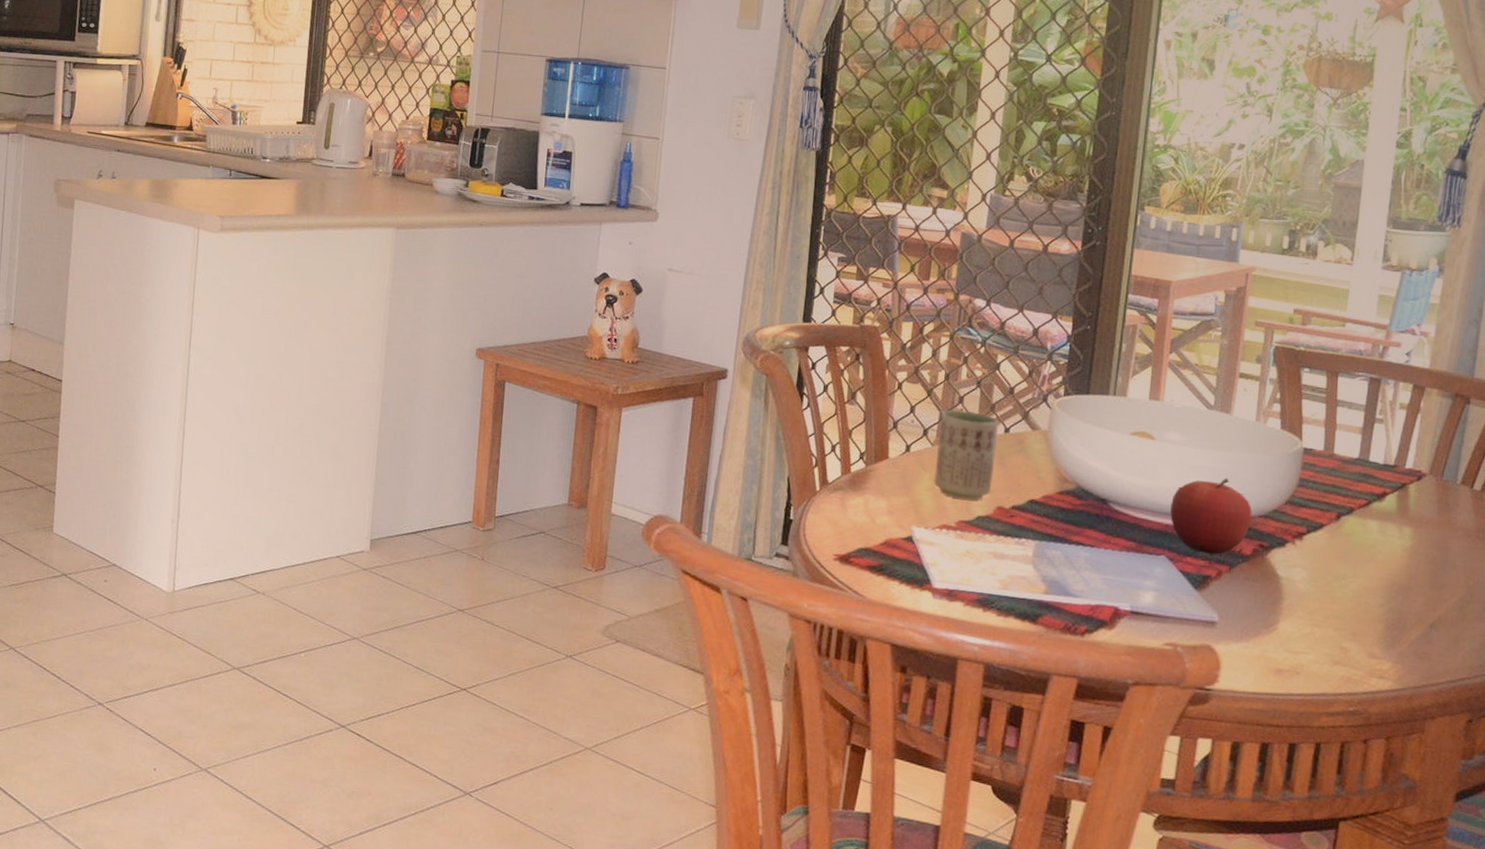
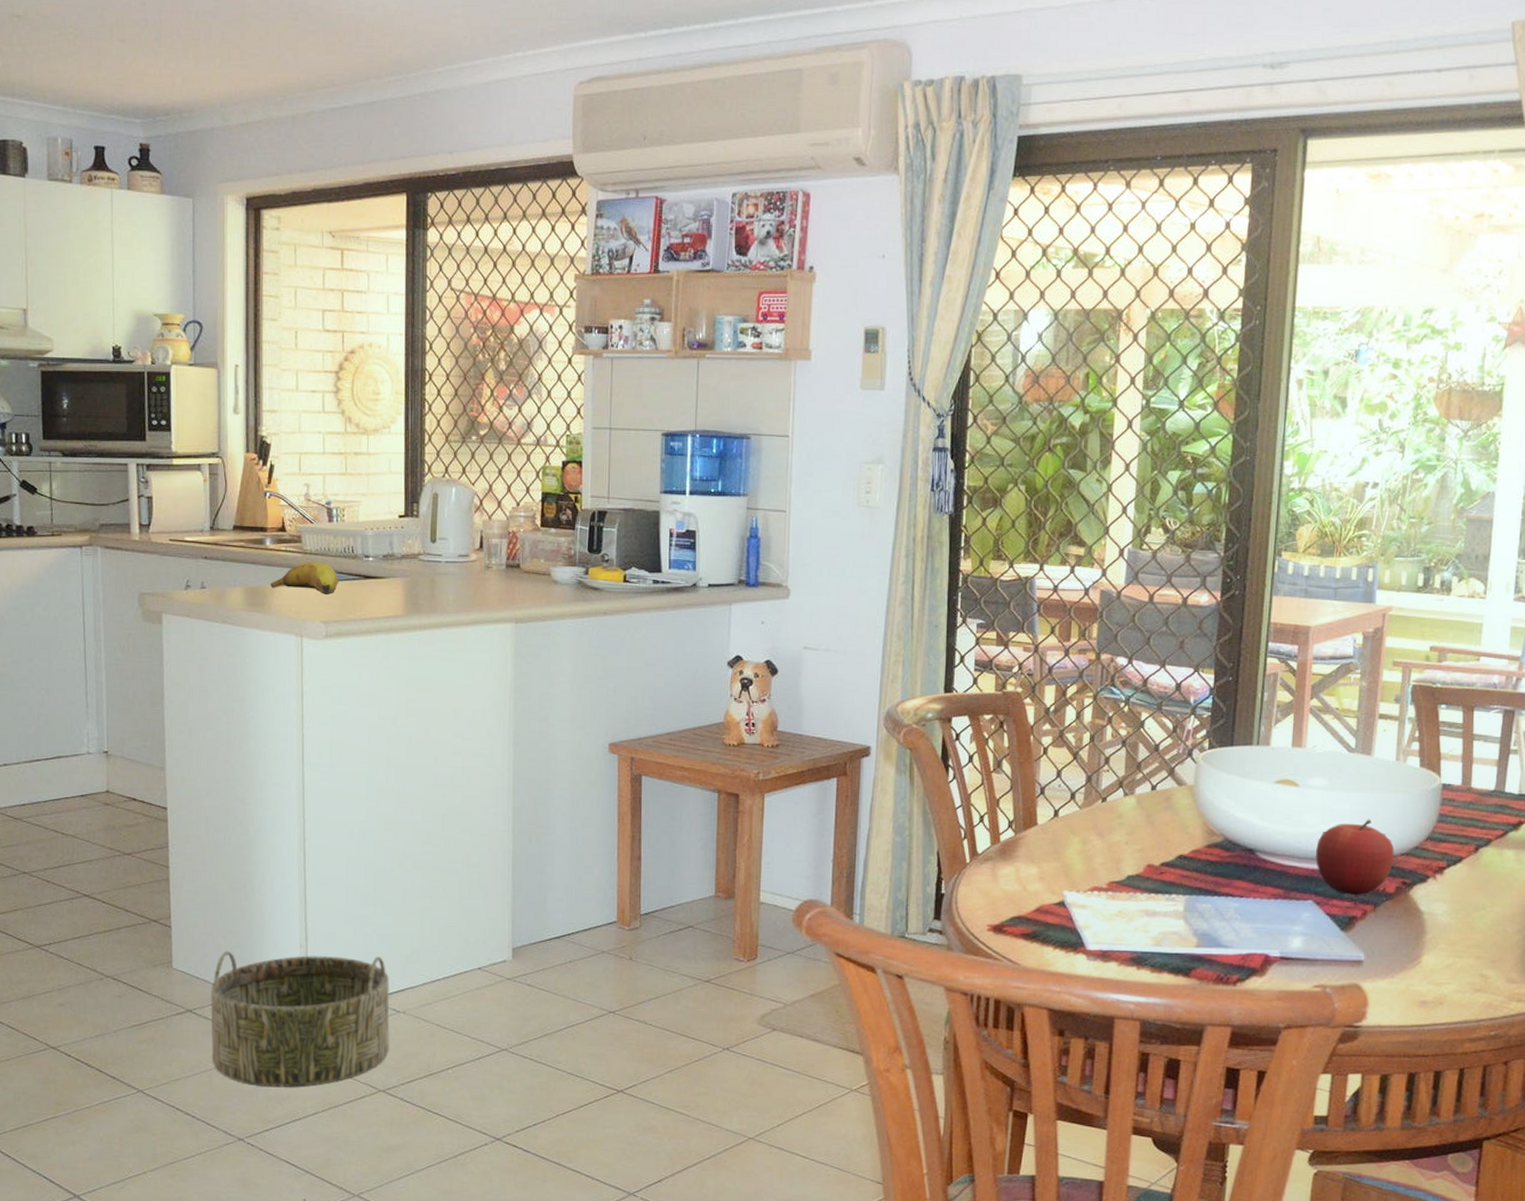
basket: none [81,520,253,658] -> present [210,951,390,1087]
fruit: none [174,159,237,192] -> present [270,562,339,596]
cup: present [934,409,999,500] -> none [1083,770,1146,860]

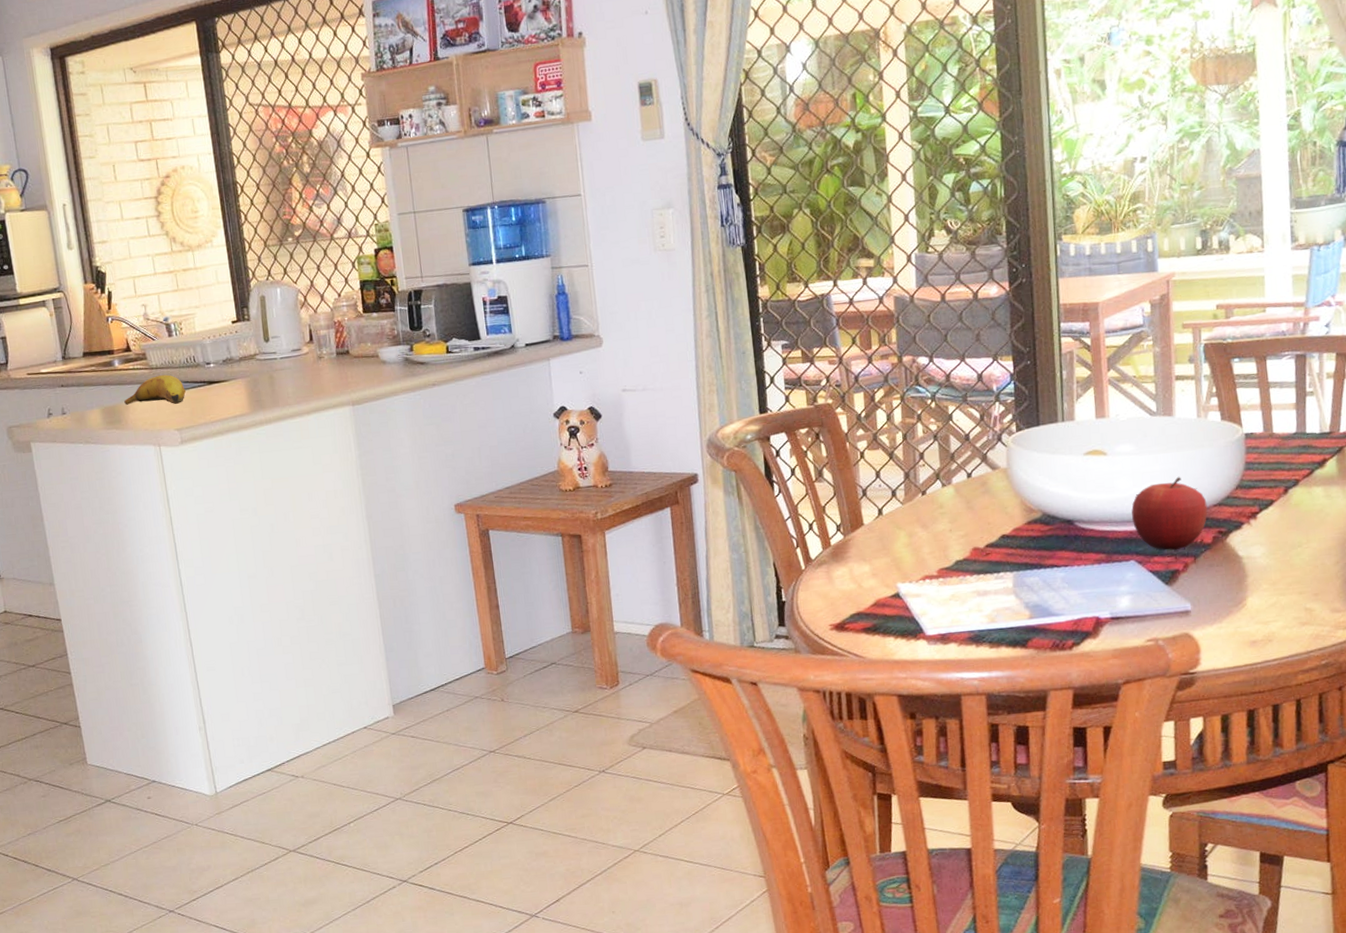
basket: present [210,951,390,1087] -> none [124,729,294,861]

